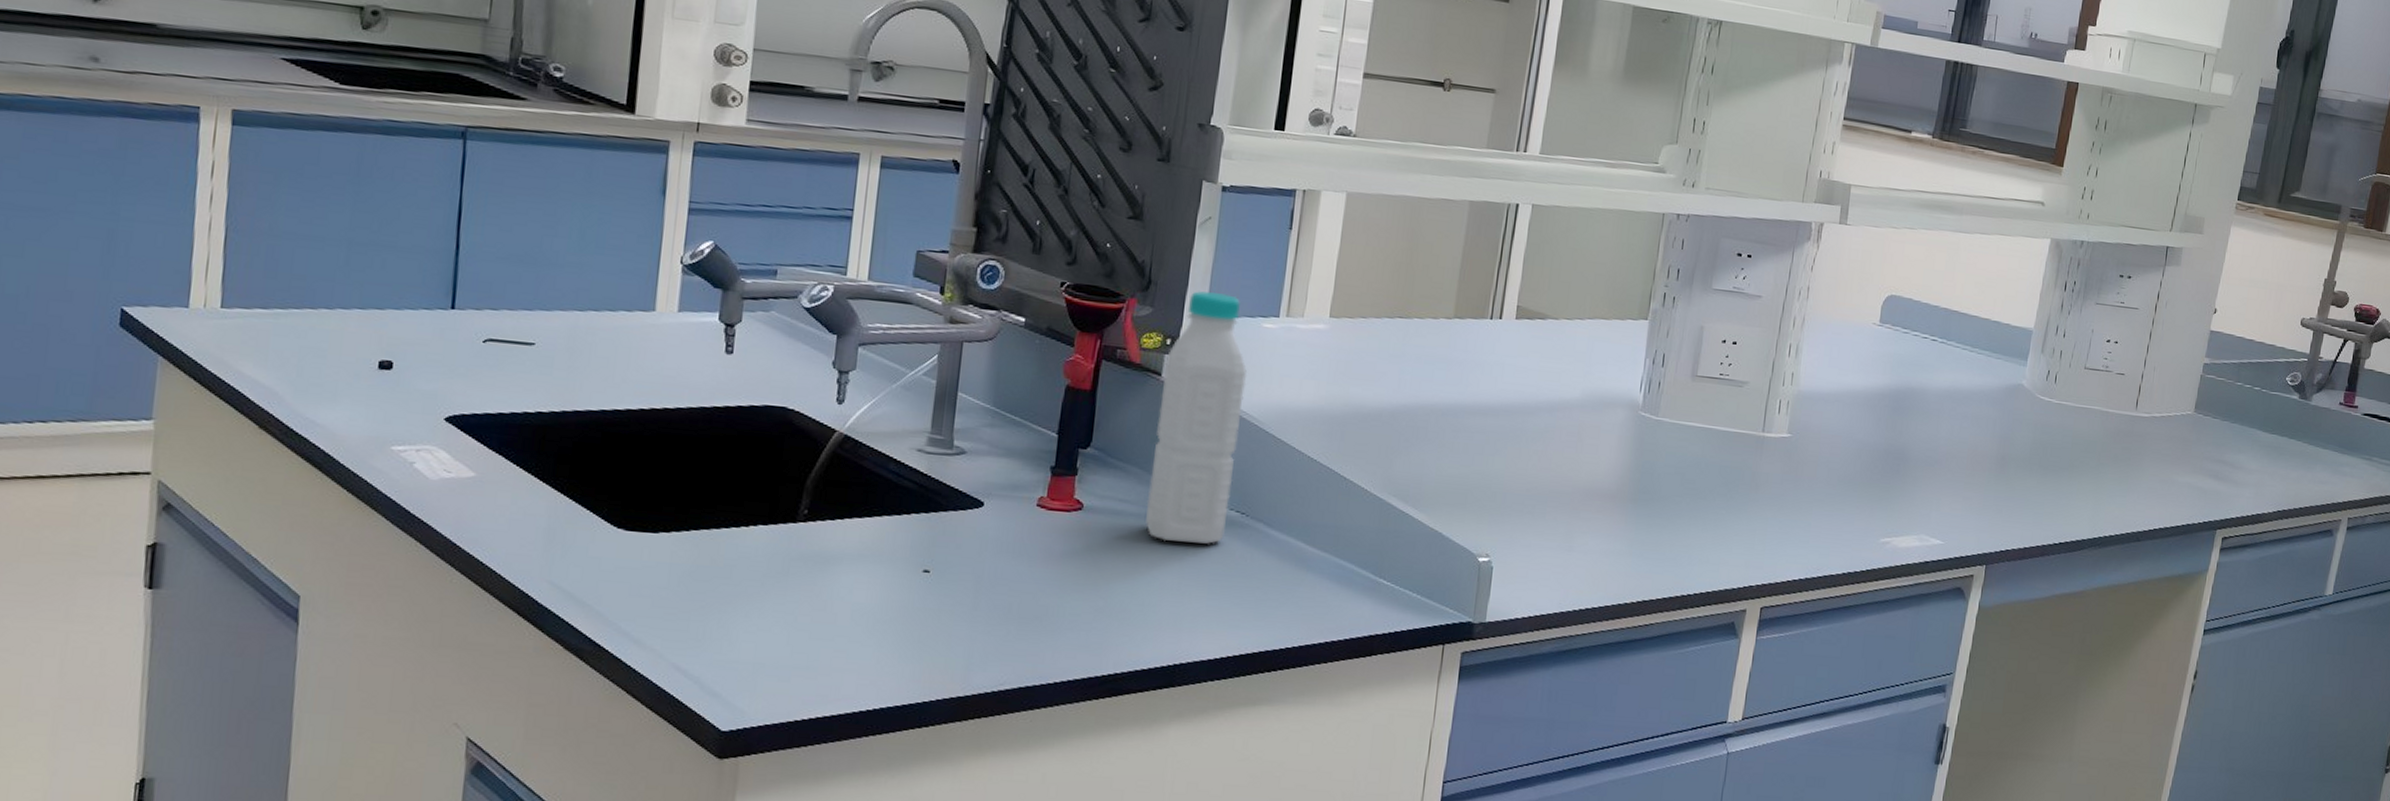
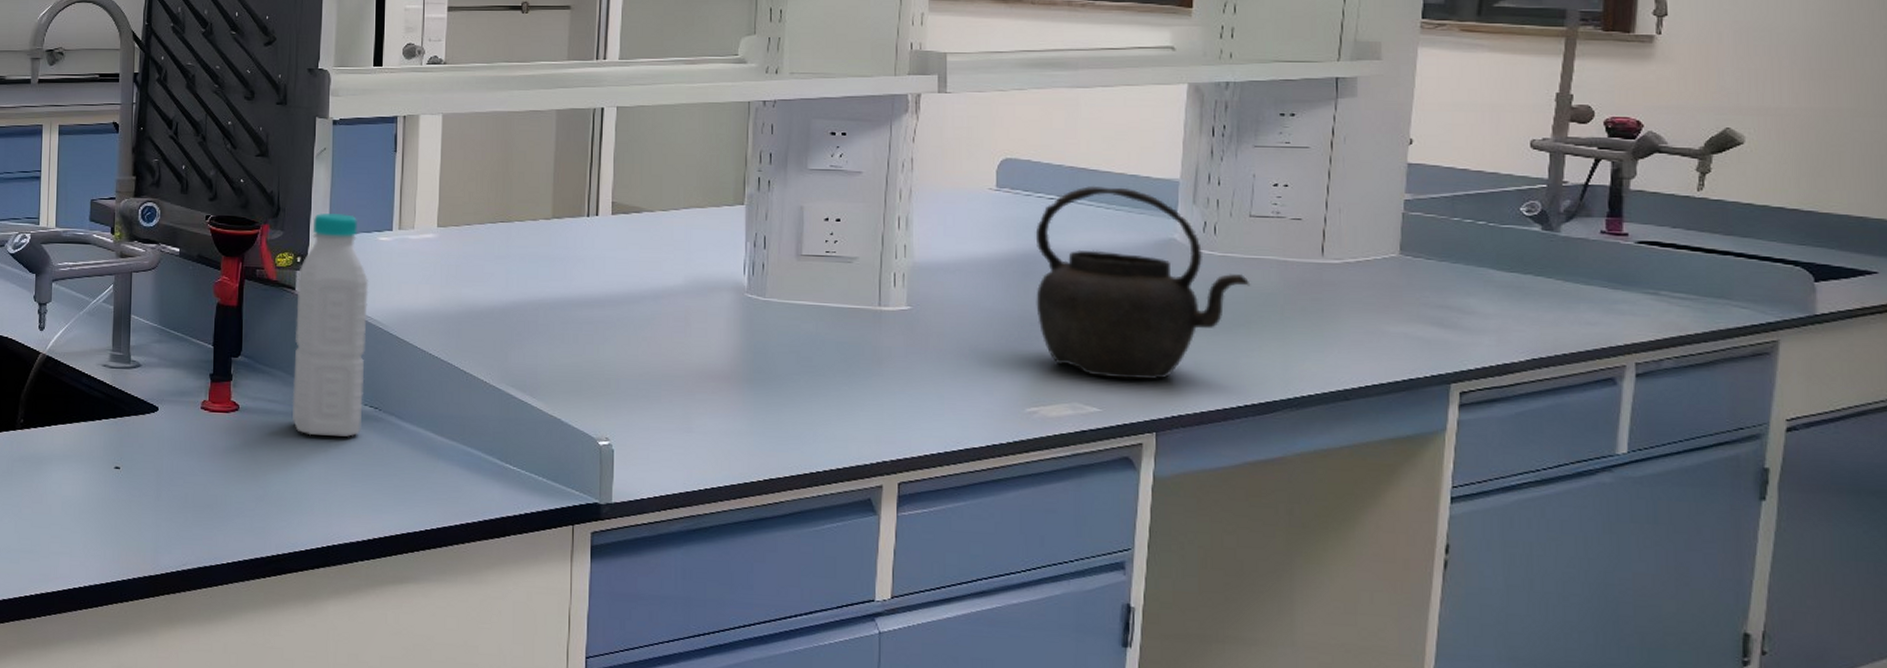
kettle: none [1900,328,2078,516] -> present [1035,185,1251,380]

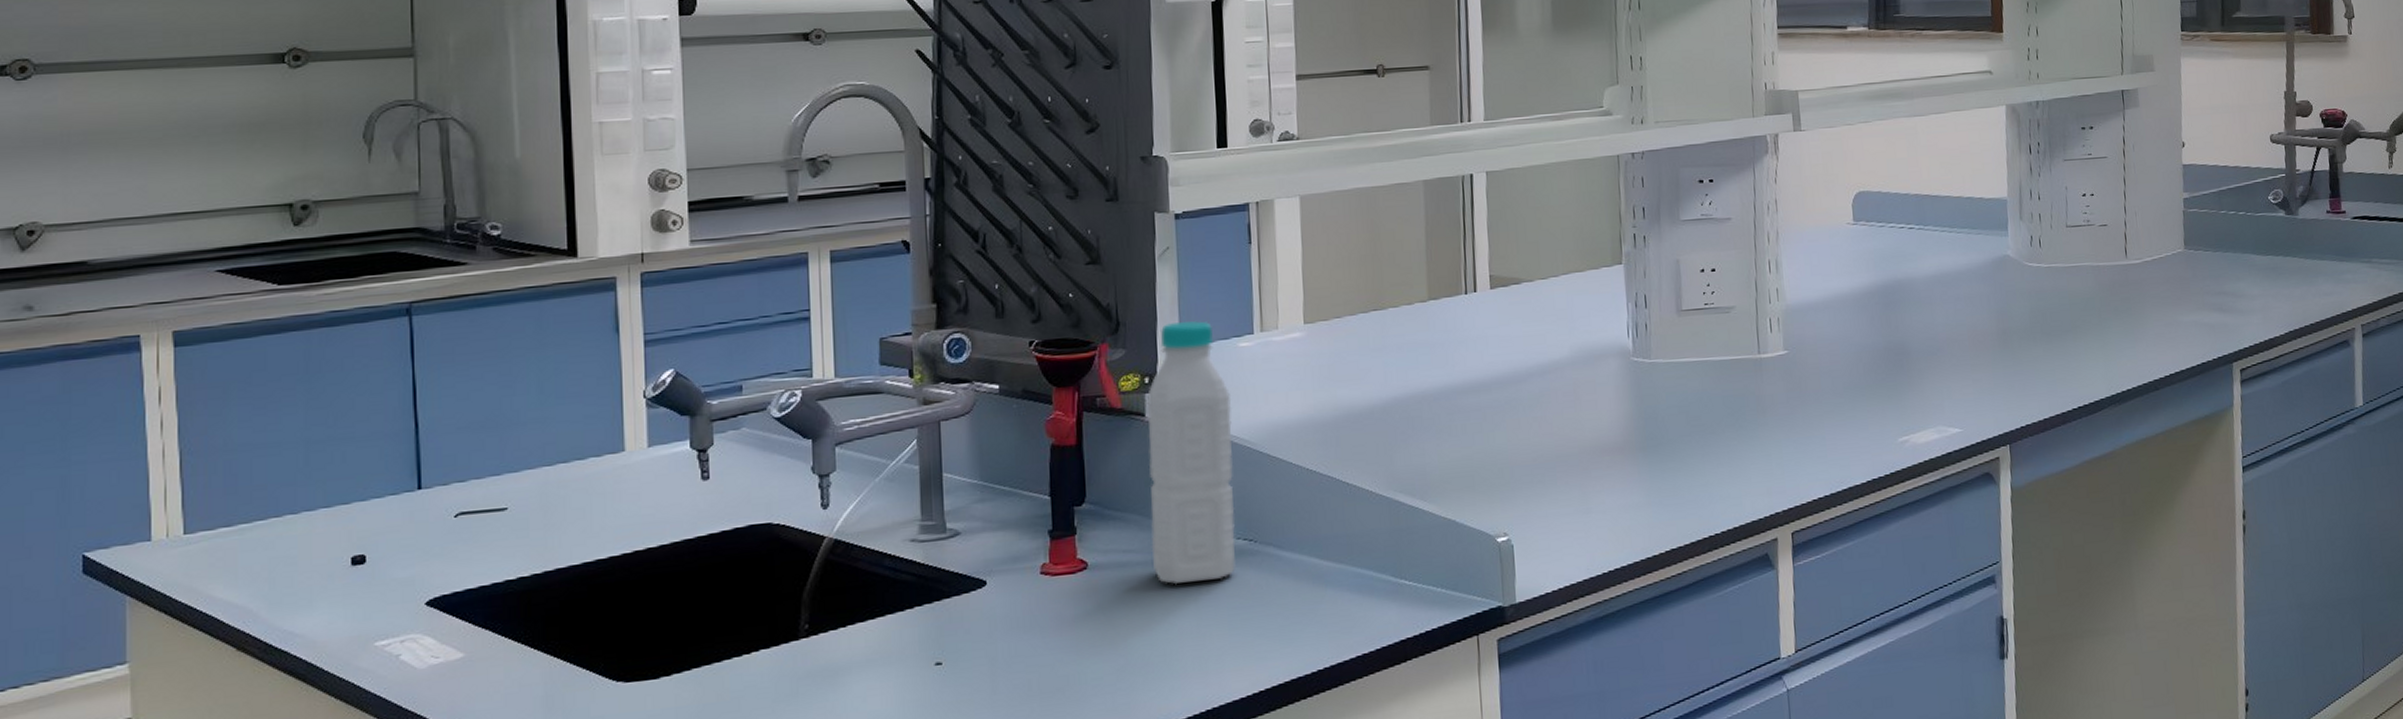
kettle: present [1035,185,1251,380] -> none [1891,210,2073,398]

